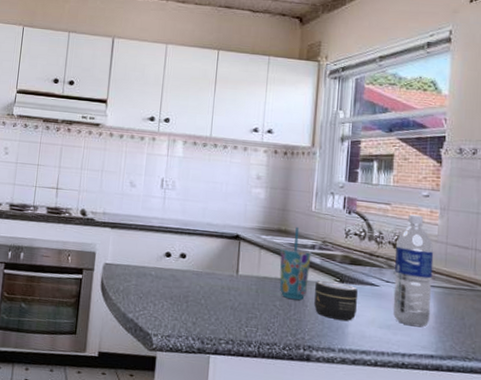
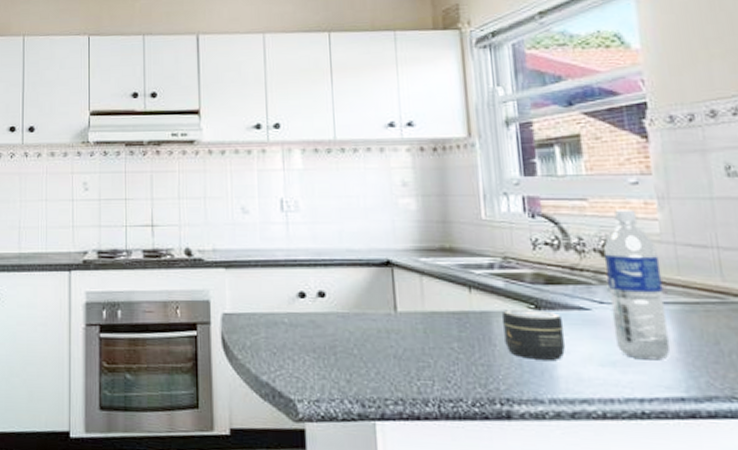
cup: present [279,226,312,301] -> none [448,242,492,339]

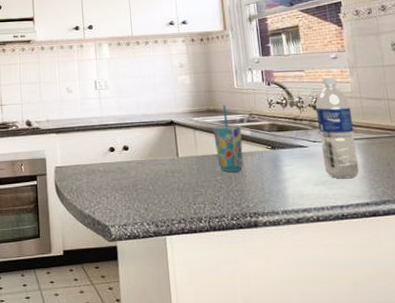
cup: none [448,242,492,339] -> present [213,104,243,173]
jar: present [502,308,565,360] -> none [250,149,292,184]

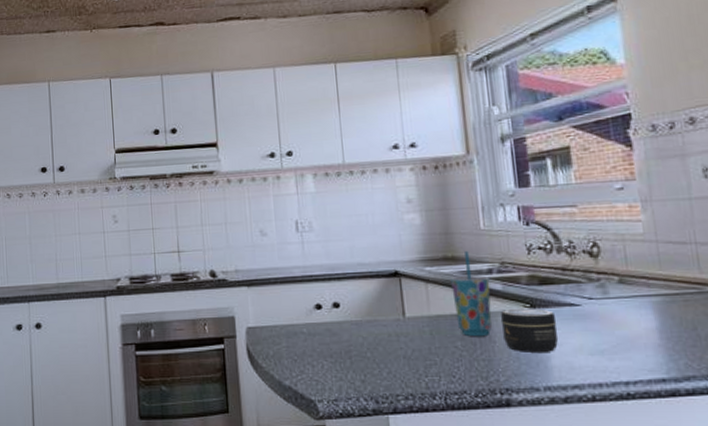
jar: none [250,149,292,184] -> present [500,308,558,352]
water bottle: present [315,76,360,179] -> none [592,213,653,347]

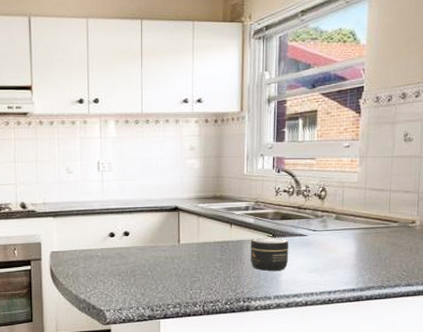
cup: present [451,250,492,337] -> none [217,191,246,259]

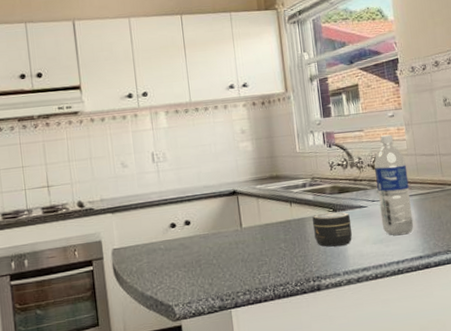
water bottle: none [319,165,354,267] -> present [374,134,414,236]

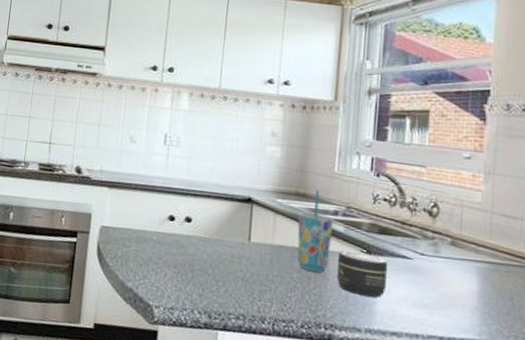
cup: none [276,170,306,239] -> present [297,189,334,273]
water bottle: present [374,134,414,236] -> none [428,178,477,308]

